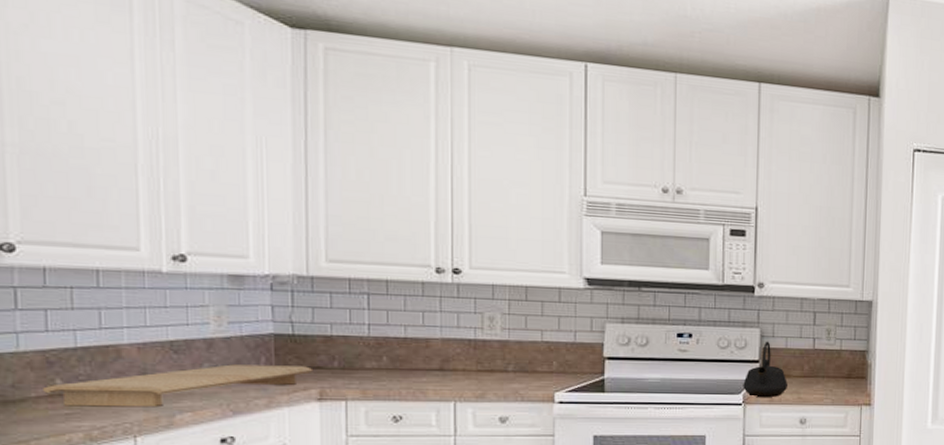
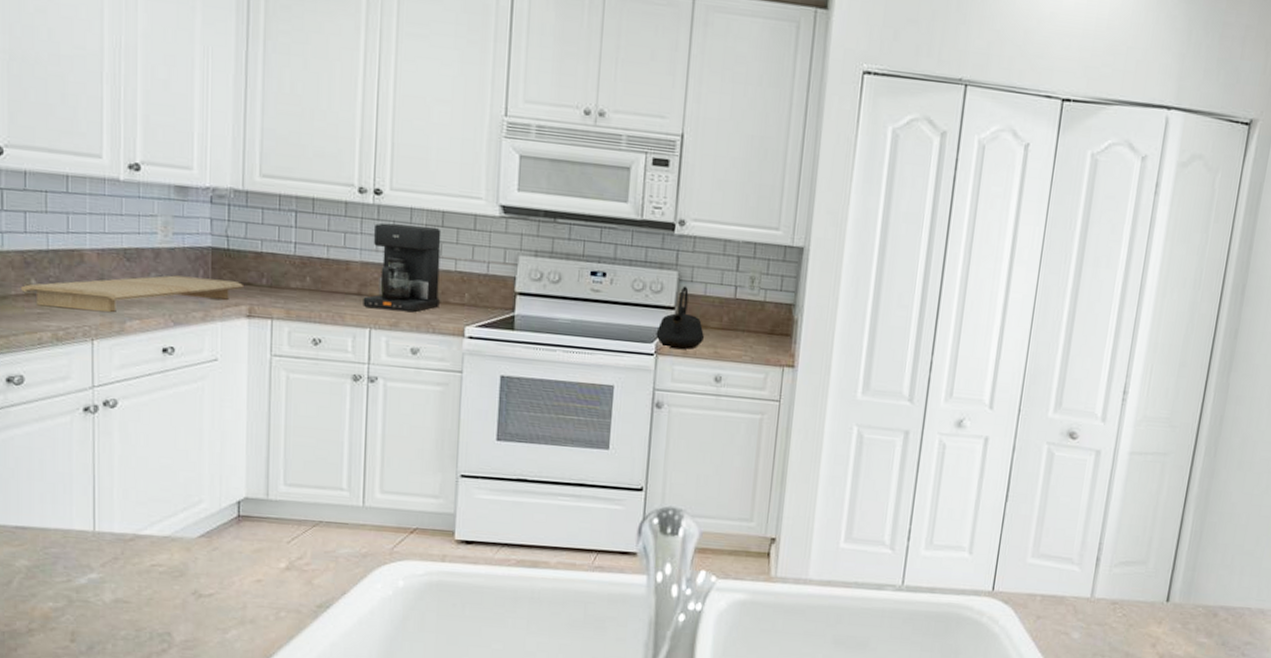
coffee maker: none [446,300,527,383] -> present [363,222,442,313]

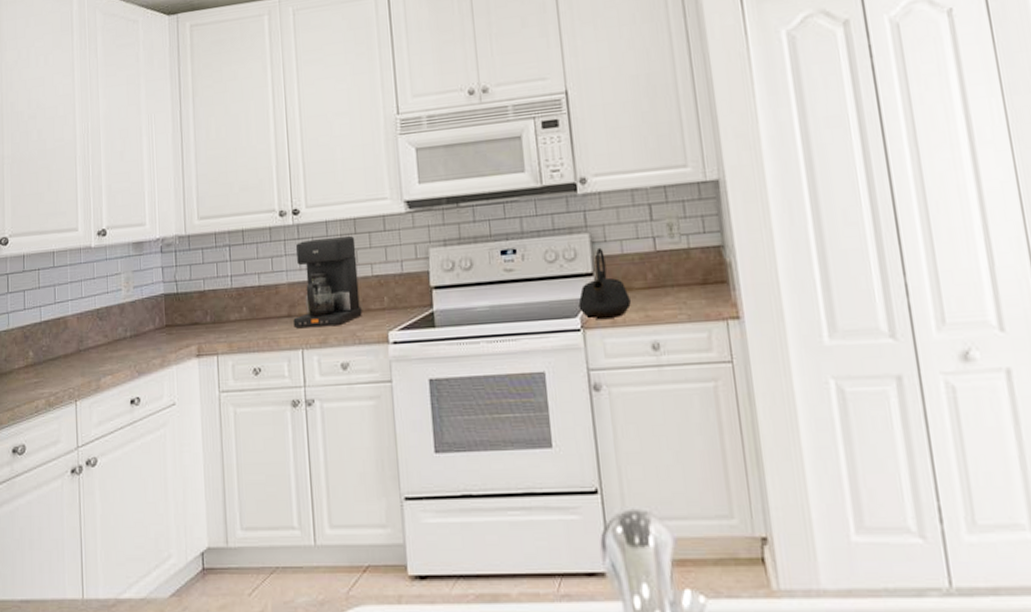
cutting board: present [21,275,245,313] -> none [22,323,193,376]

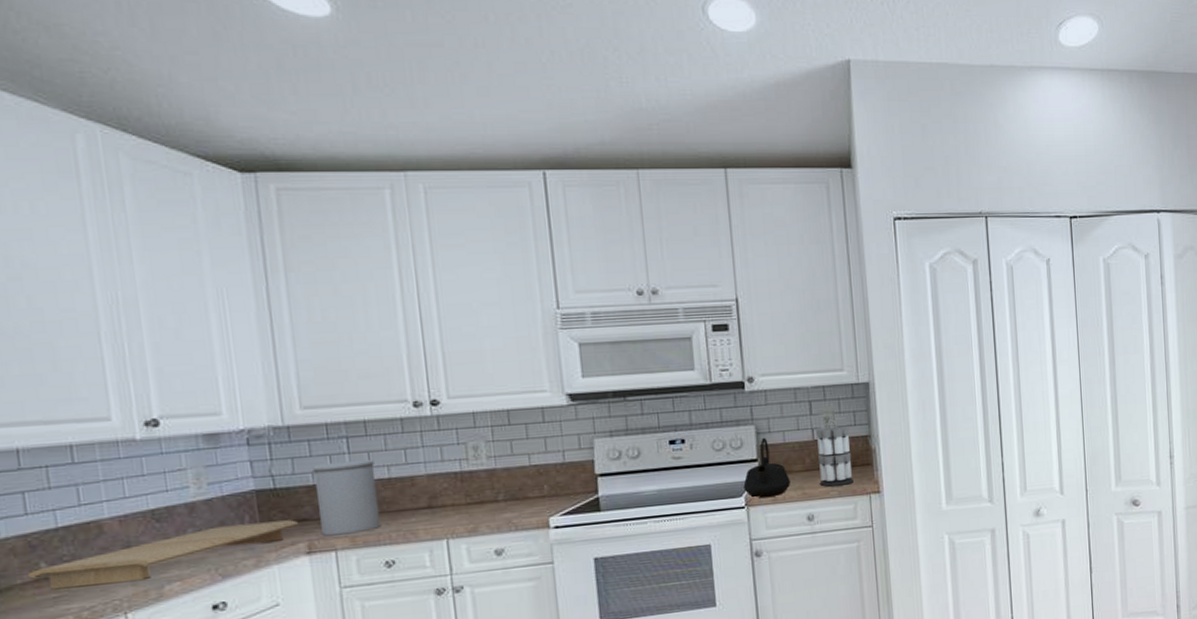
cutting board: none [22,323,193,376] -> present [28,520,300,590]
canister: none [204,267,252,341] -> present [312,459,382,537]
coffee maker: present [293,235,362,329] -> none [435,426,518,520]
spice rack: none [657,226,706,309] -> present [815,419,854,487]

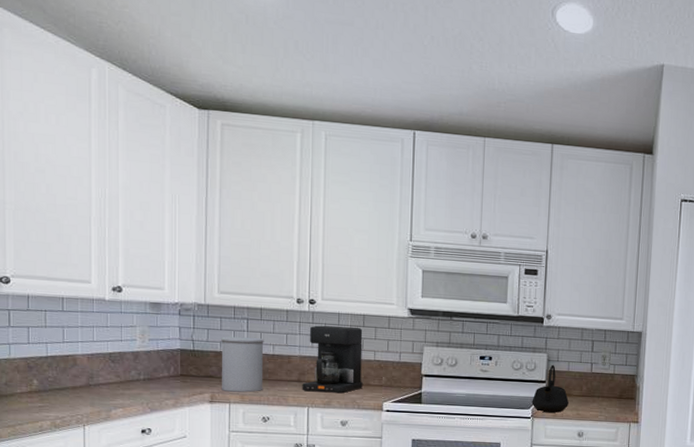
cutting board: present [28,520,300,590] -> none [25,372,207,404]
coffee maker: none [435,426,518,520] -> present [302,325,363,394]
spice rack: present [815,419,854,487] -> none [591,358,621,413]

